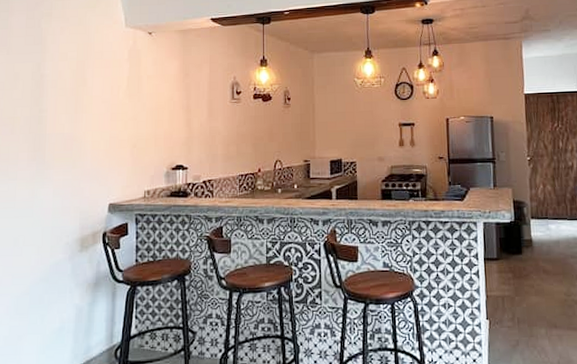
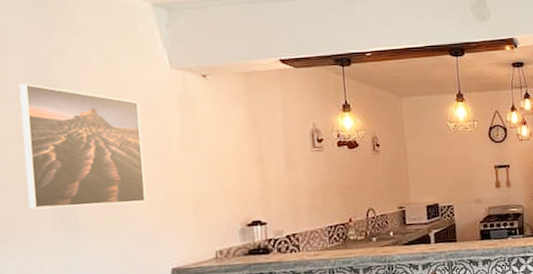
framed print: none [12,39,100,144] -> present [19,83,146,210]

